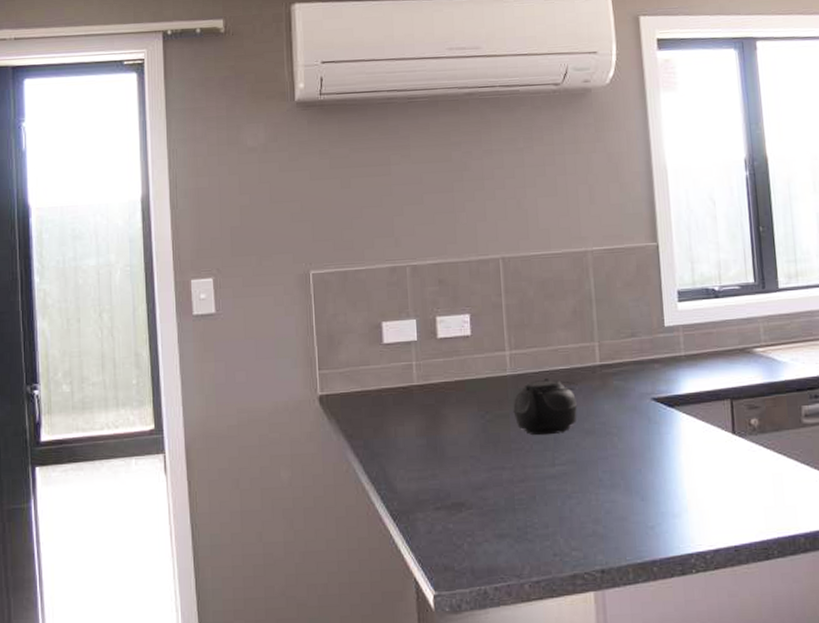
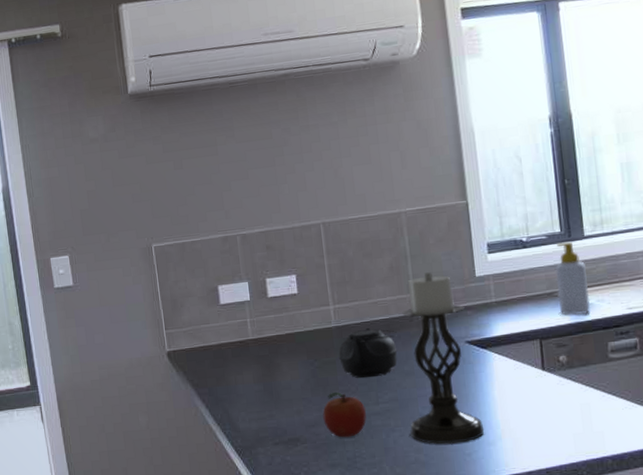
fruit: none [492,449,541,504] -> present [323,391,367,438]
candle holder: none [584,319,670,515] -> present [402,272,485,444]
soap bottle: none [747,293,785,375] -> present [555,241,591,316]

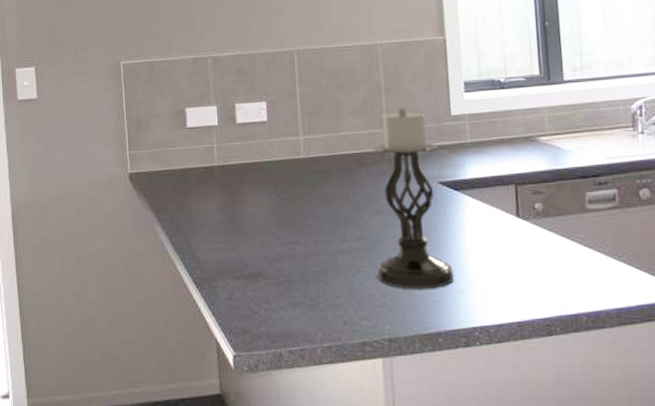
fruit: present [323,391,367,438] -> none [287,226,332,276]
teapot: present [338,328,398,379] -> none [306,162,368,214]
soap bottle: present [555,241,591,316] -> none [532,85,569,162]

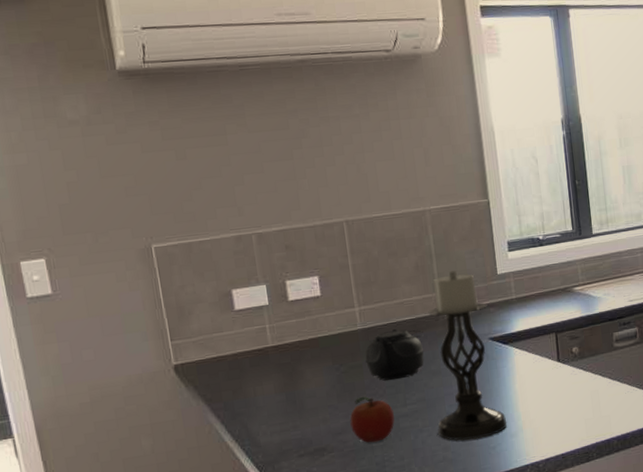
fruit: none [287,226,332,276] -> present [350,396,395,443]
teapot: none [306,162,368,214] -> present [365,329,424,381]

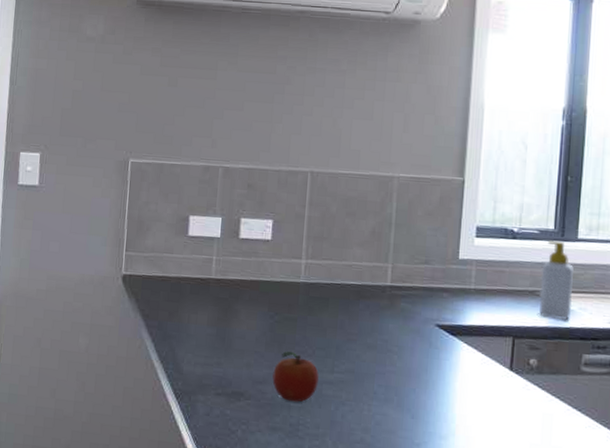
teapot: present [365,329,424,381] -> none [301,291,366,344]
candle holder: present [428,270,507,441] -> none [361,244,441,431]
soap bottle: none [568,239,599,309] -> present [539,240,574,320]

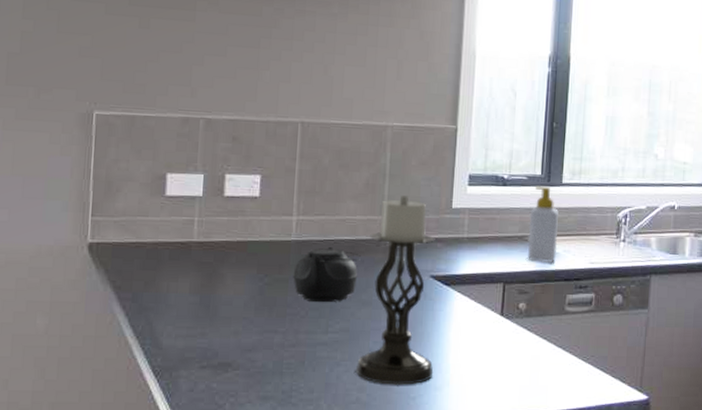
fruit: present [272,351,319,402] -> none [263,314,312,368]
teapot: none [301,291,366,344] -> present [293,247,361,303]
candle holder: none [361,244,441,431] -> present [356,195,435,385]

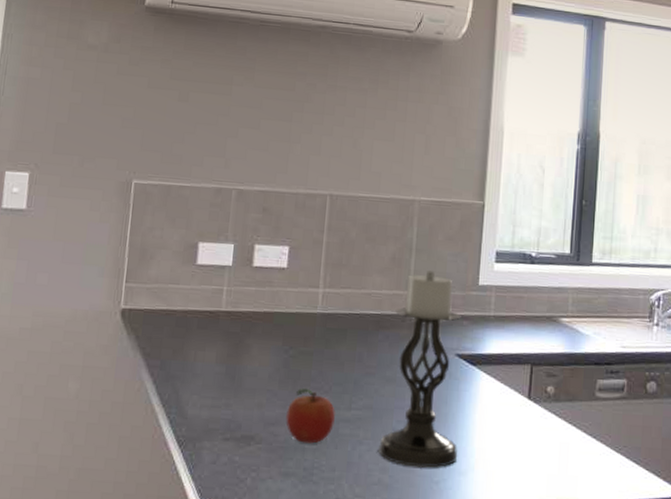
fruit: none [263,314,312,368] -> present [286,388,335,444]
teapot: present [293,247,361,303] -> none [317,321,386,379]
soap bottle: present [527,186,558,263] -> none [556,264,588,346]

